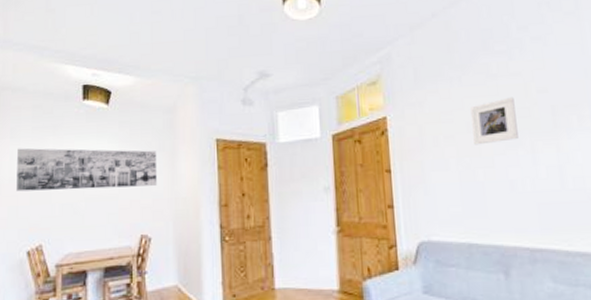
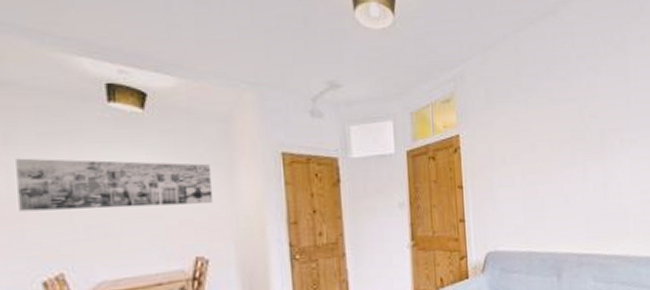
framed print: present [470,97,518,145] -> none [534,121,573,164]

